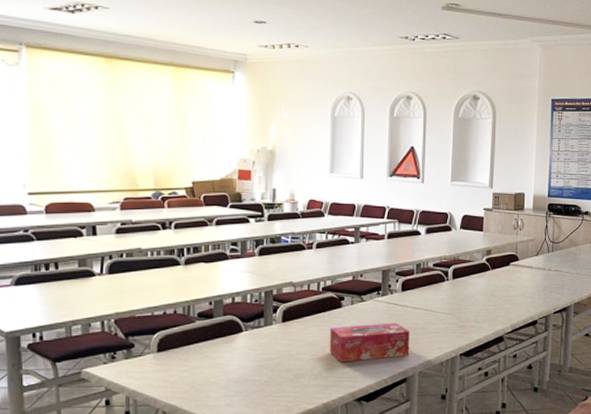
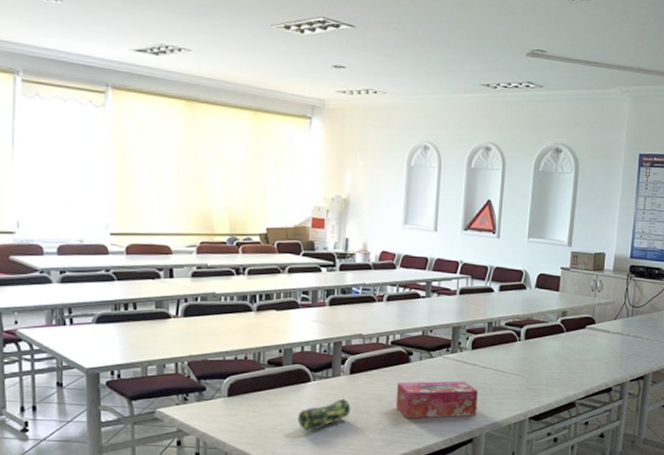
pencil case: none [230,346,284,381] -> present [297,398,351,430]

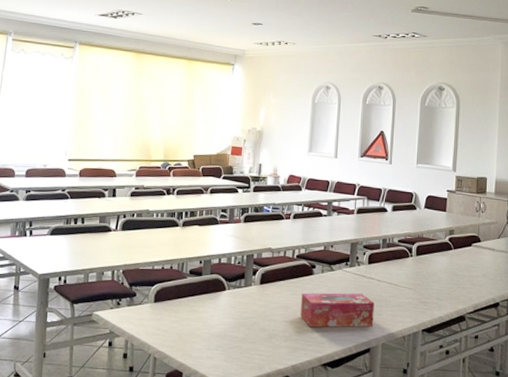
pencil case: present [297,398,351,430] -> none [213,306,260,336]

